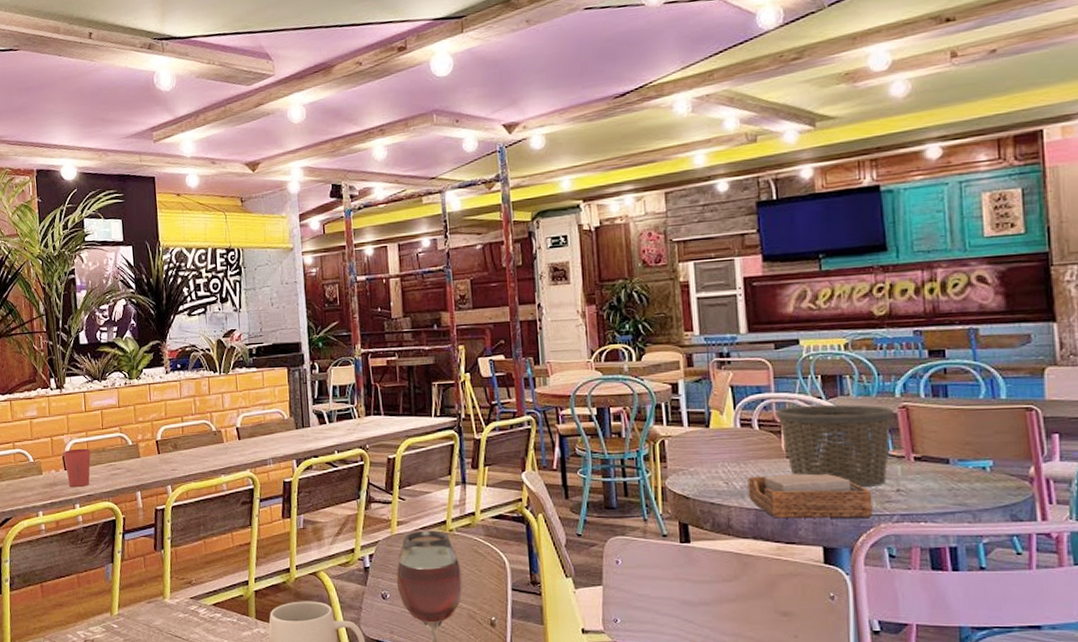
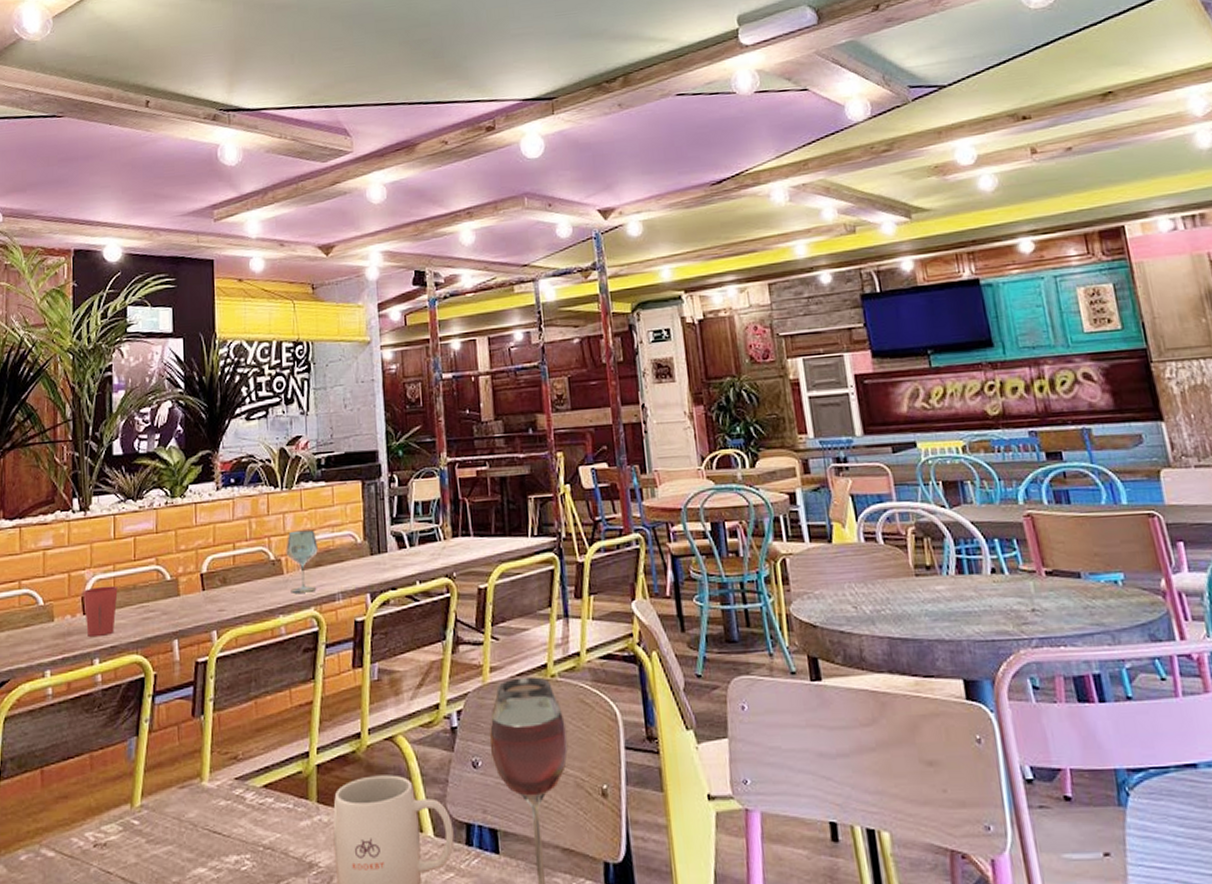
wine glass: none [225,407,252,458] -> present [285,529,318,593]
napkin holder: present [747,473,873,519] -> none [876,593,1011,648]
basket: present [775,404,895,487] -> none [899,513,1020,607]

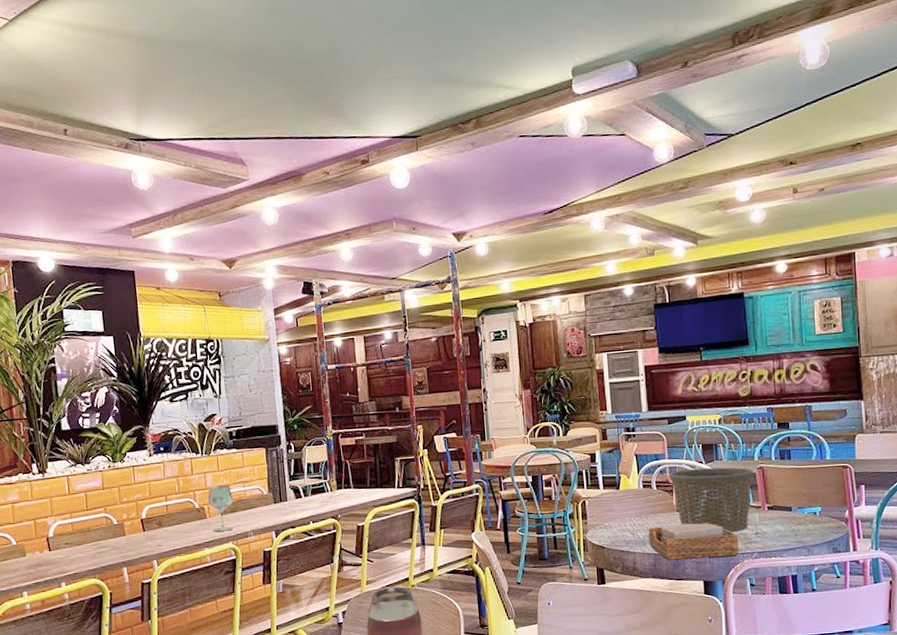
cup: present [83,585,118,638] -> none [47,529,76,568]
napkin holder: none [876,593,1011,648] -> present [648,523,739,560]
basket: none [899,513,1020,607] -> present [669,467,754,532]

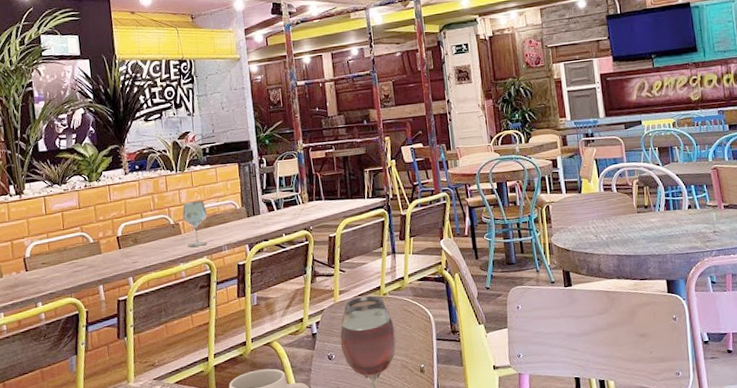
napkin holder: present [648,523,739,560] -> none [611,223,699,261]
basket: present [669,467,754,532] -> none [628,168,709,231]

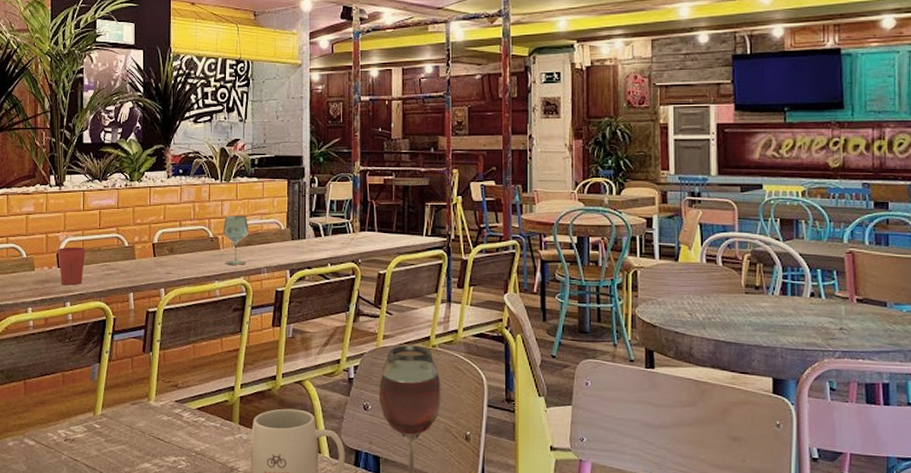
cup: none [24,248,52,288] -> present [58,247,86,286]

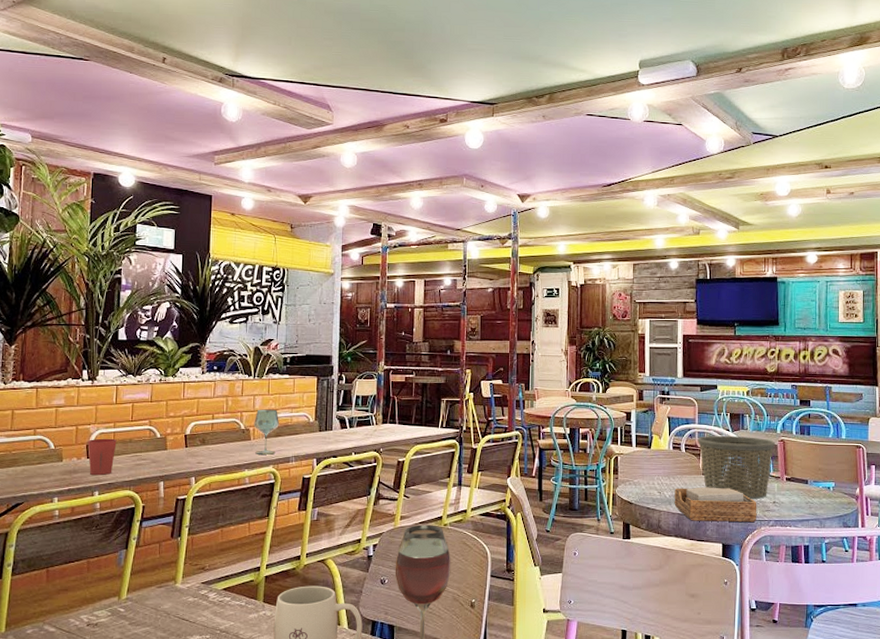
napkin holder: none [709,308,818,354] -> present [674,487,757,523]
basket: none [738,245,842,324] -> present [697,435,776,499]

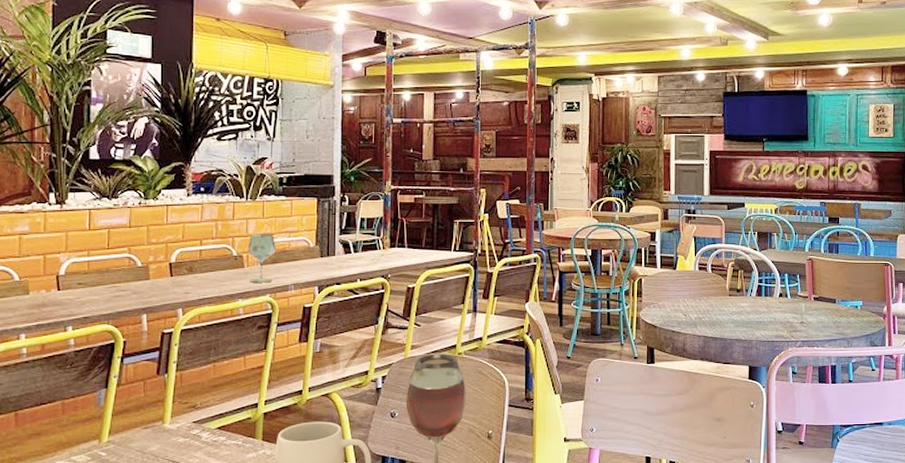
cup: present [87,438,117,476] -> none [58,268,91,309]
napkin holder: present [674,487,757,523] -> none [700,308,785,344]
basket: present [697,435,776,499] -> none [724,255,804,319]

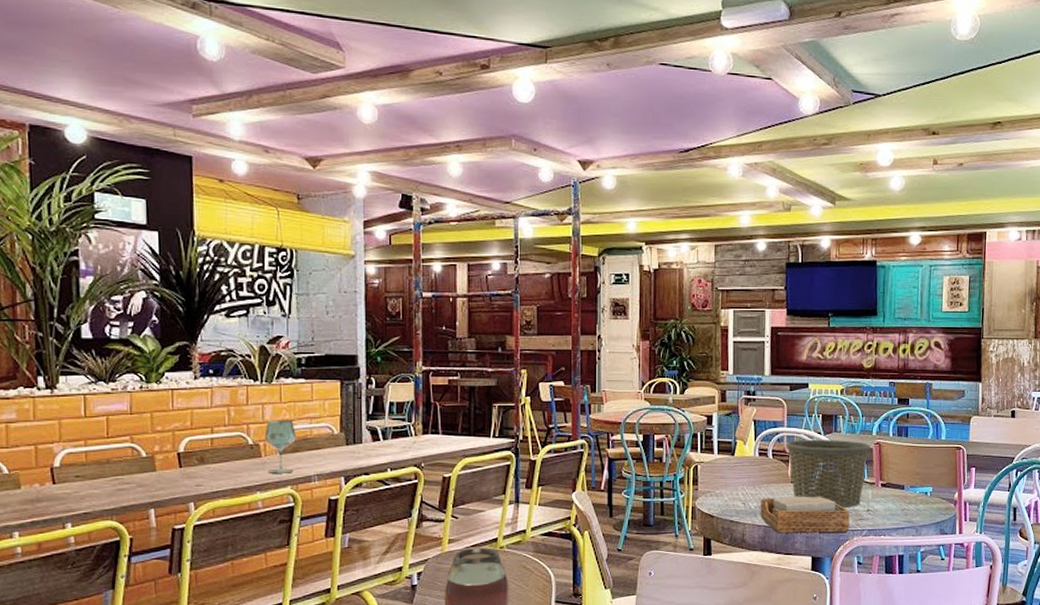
napkin holder: none [700,308,785,344] -> present [760,496,850,534]
basket: none [724,255,804,319] -> present [786,439,871,507]

